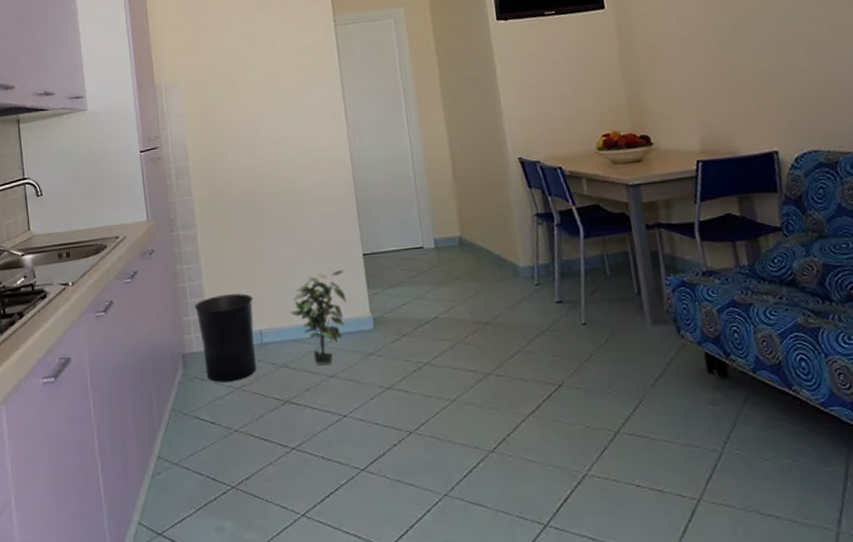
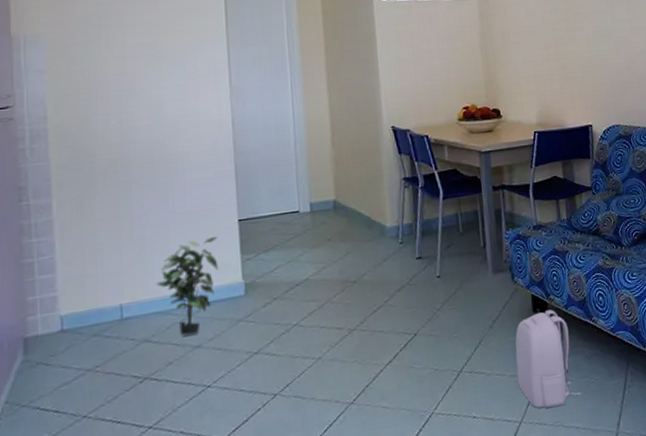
waste bin: present [195,293,256,382] -> none [44,266,115,366]
backpack: none [685,372,782,489] -> present [514,309,581,409]

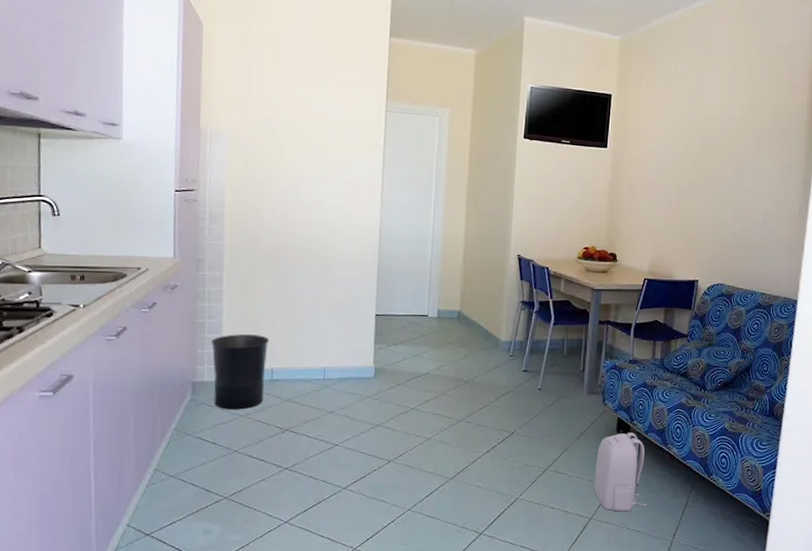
waste bin: none [44,266,115,366] -> present [211,334,270,410]
potted plant: present [156,236,219,335] -> none [302,325,357,402]

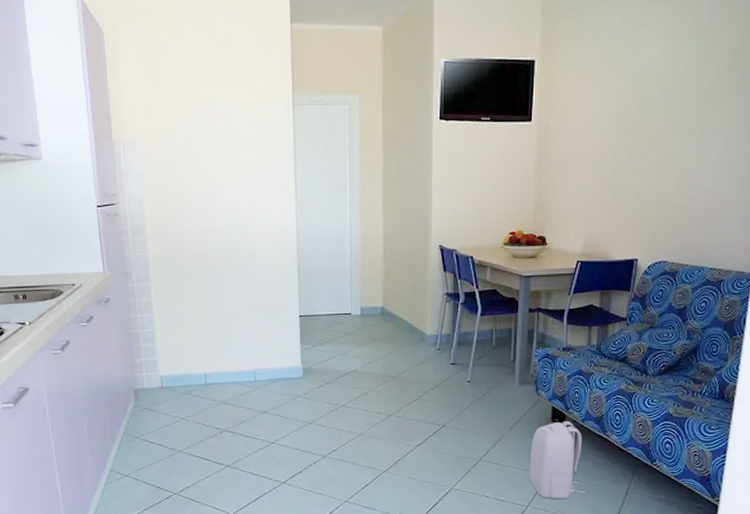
waste bin: present [211,334,270,410] -> none [147,342,201,413]

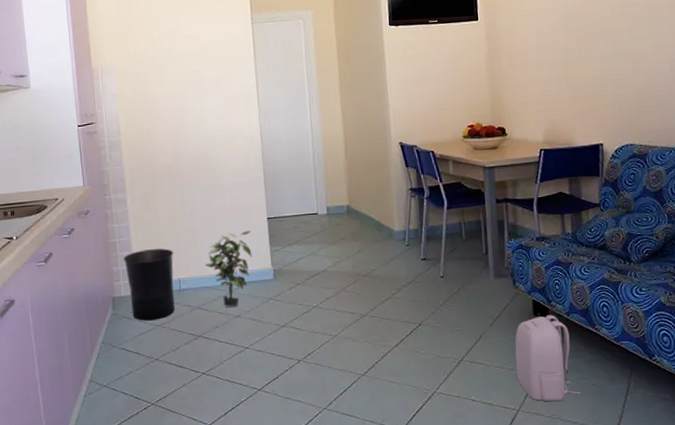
waste bin: none [147,342,201,413] -> present [124,248,175,321]
potted plant: none [232,327,282,402] -> present [204,230,252,307]

